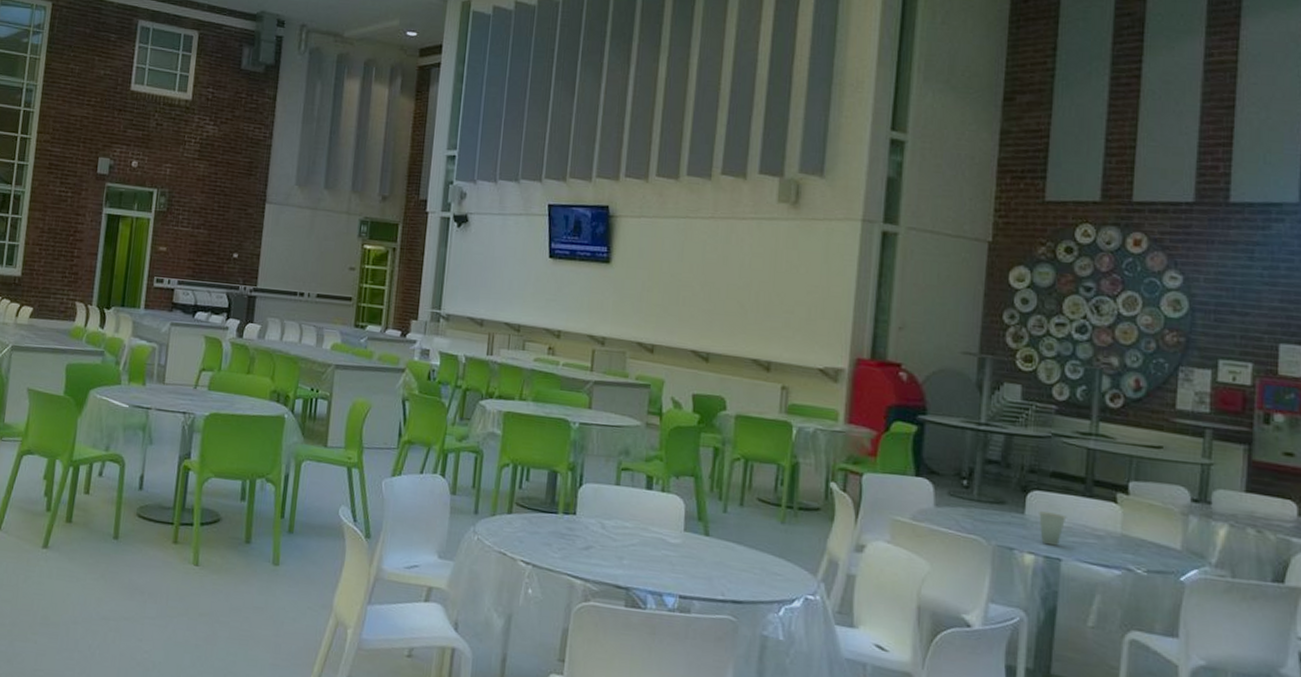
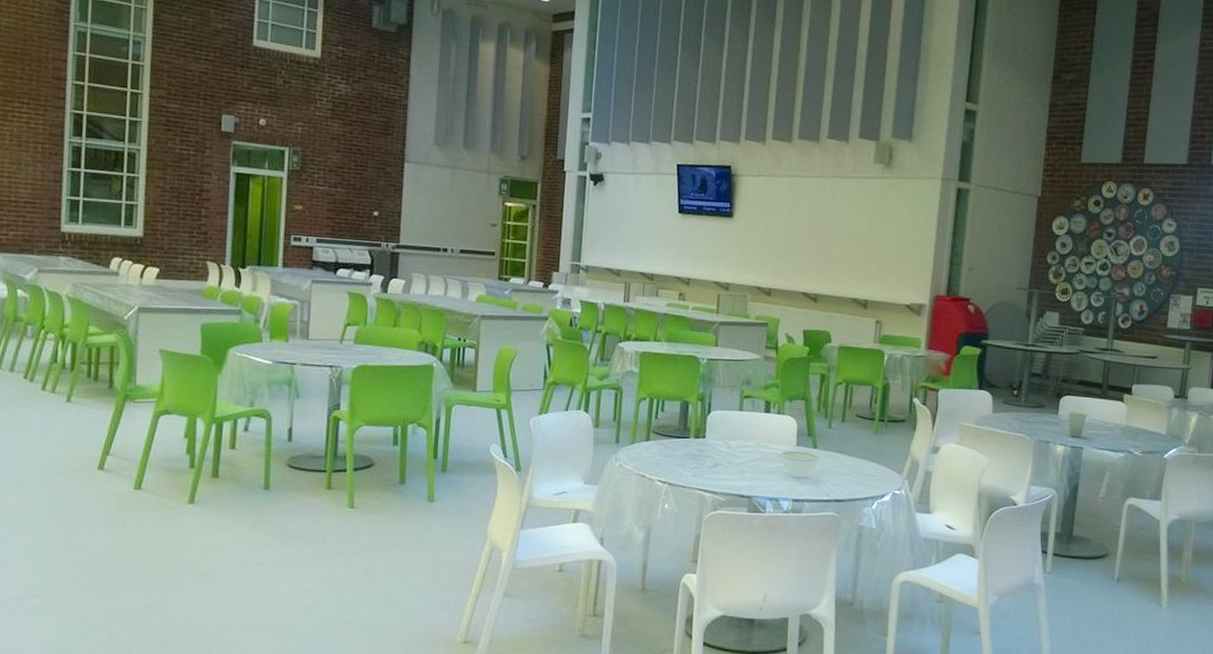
bowl: none [665,535,712,571] -> present [781,450,819,478]

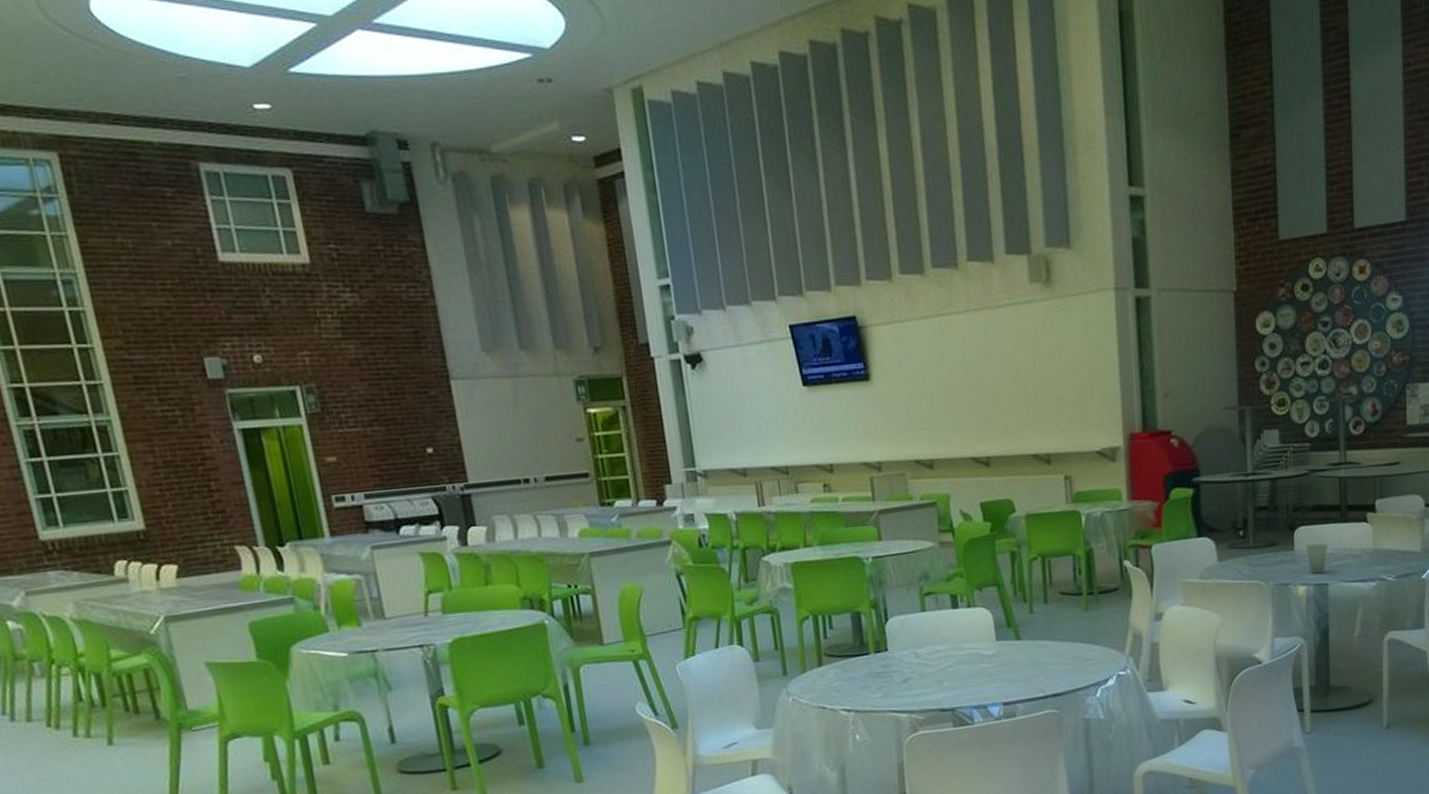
bowl: present [781,450,819,478] -> none [980,645,1025,679]

